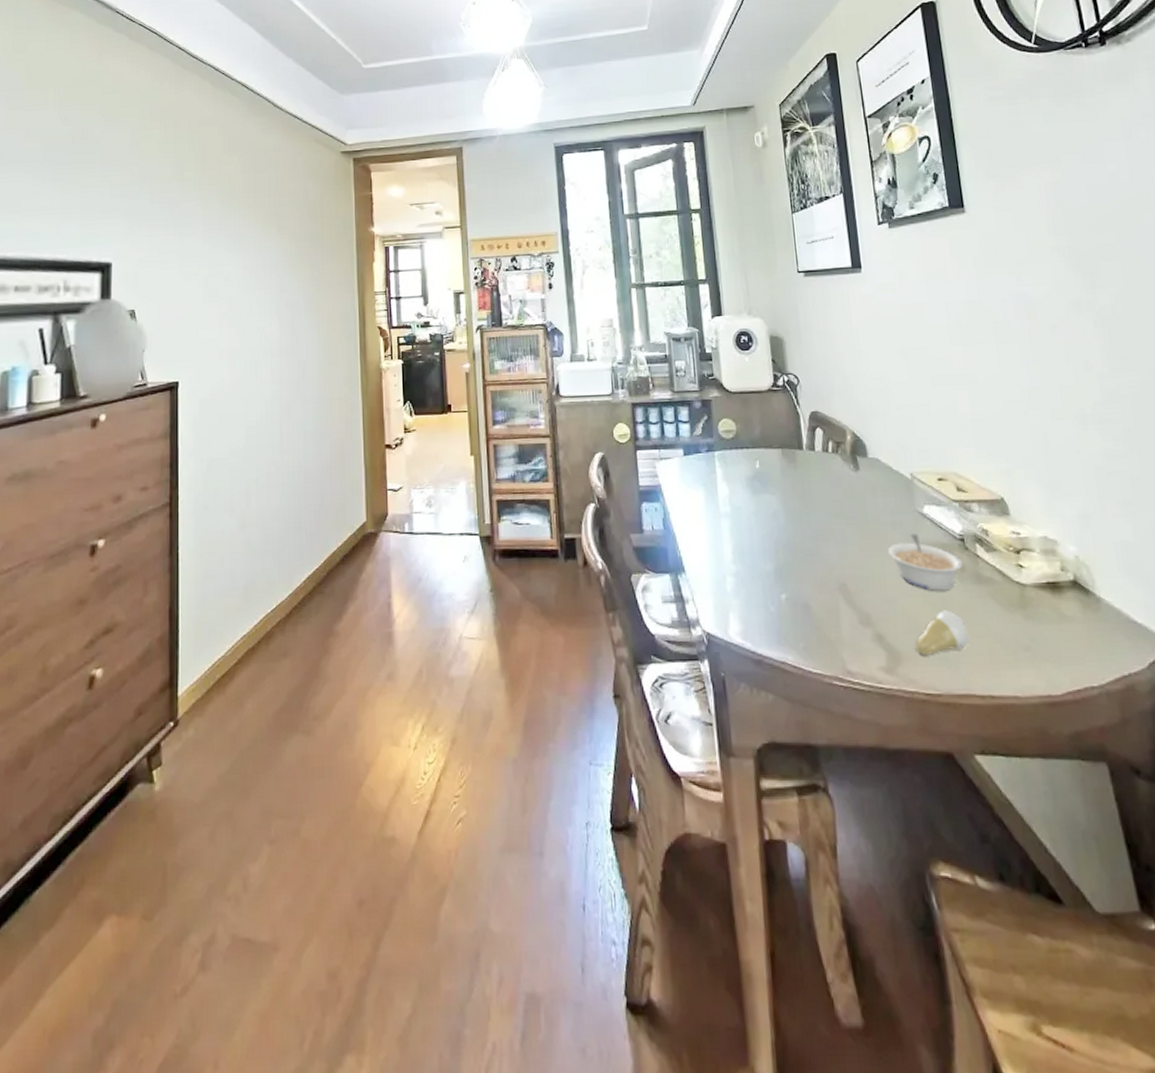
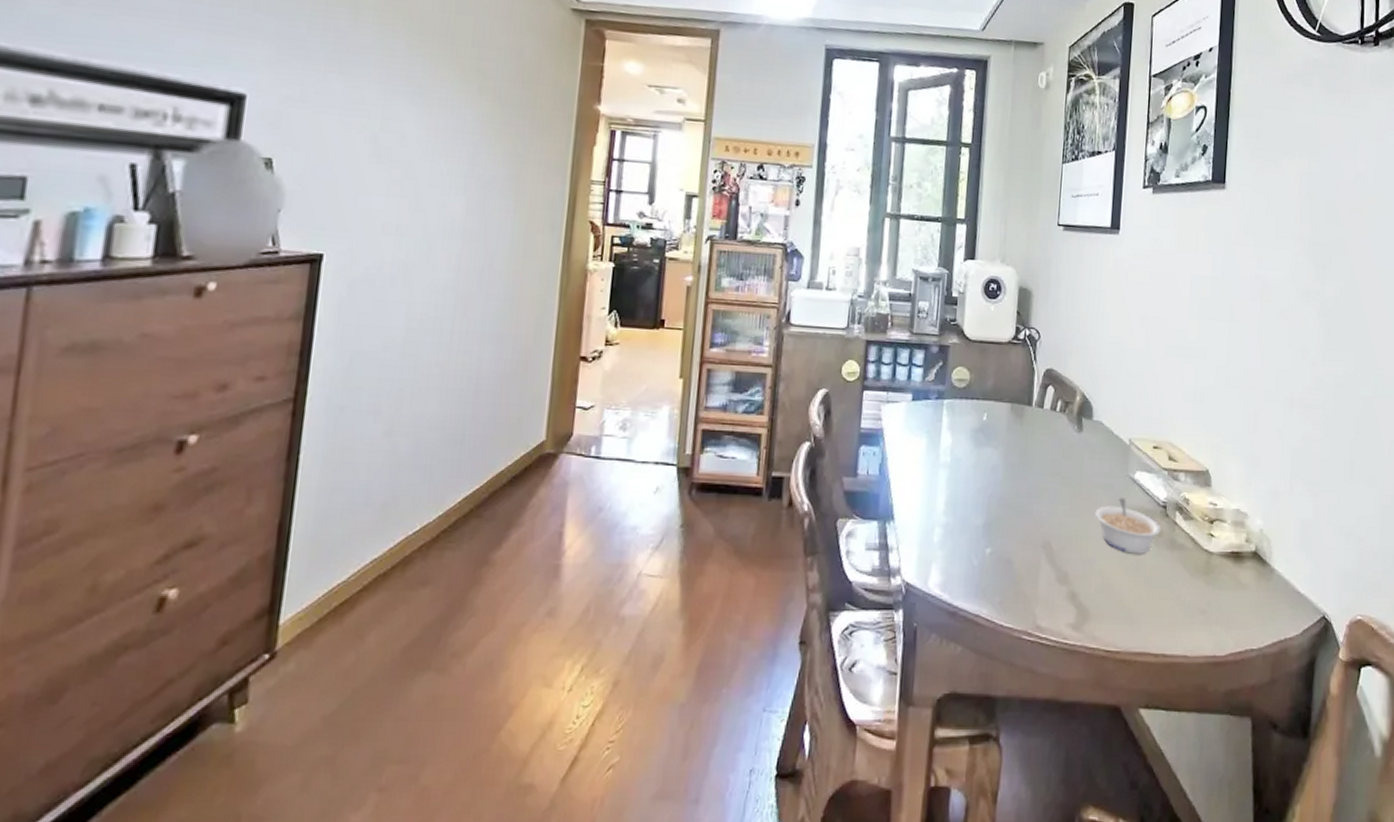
tooth: present [915,610,970,655] -> none [1104,572,1154,614]

